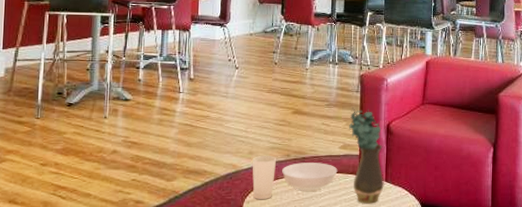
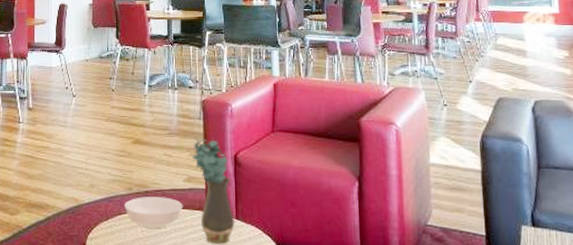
cup: present [252,155,277,200] -> none [93,188,119,237]

